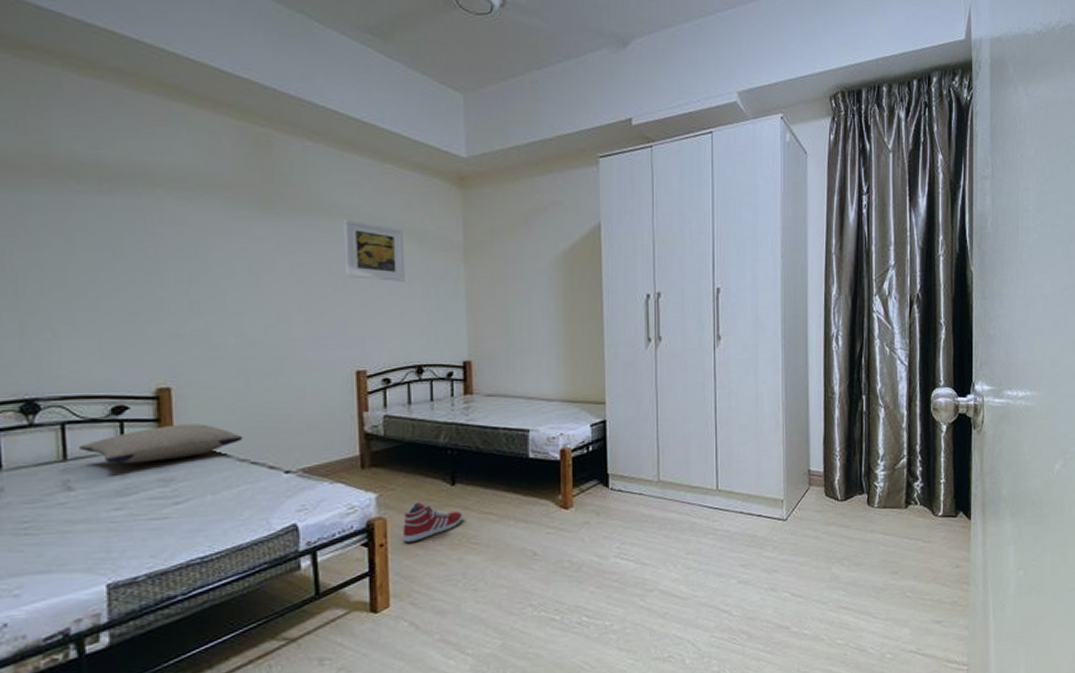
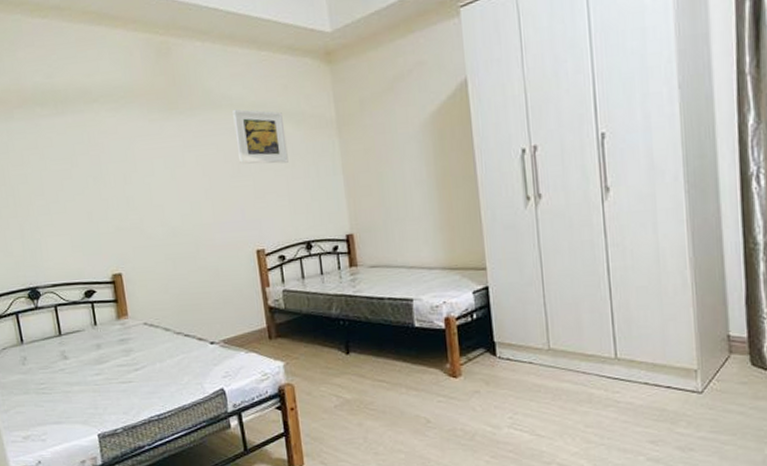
pillow: present [79,424,243,464] -> none [68,303,177,337]
sneaker: present [403,502,463,543] -> none [308,369,360,408]

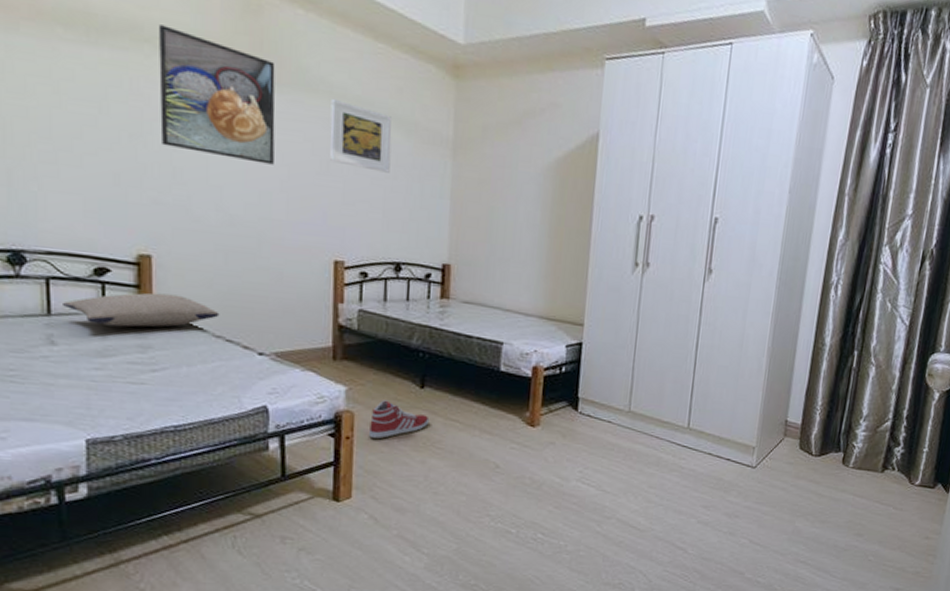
pillow: none [68,303,177,337] -> present [63,292,220,328]
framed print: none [101,85,198,182] -> present [158,25,275,165]
sneaker: none [308,369,360,408] -> present [369,400,430,440]

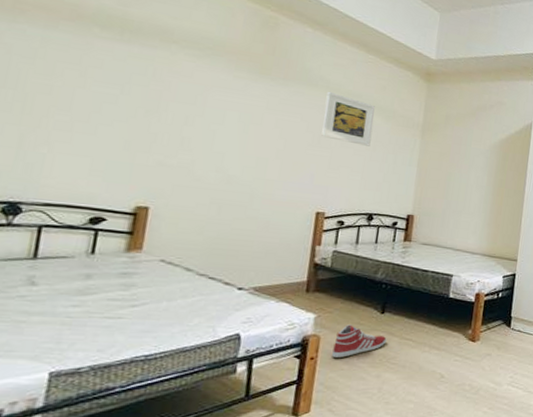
pillow: present [63,292,220,328] -> none [51,238,206,268]
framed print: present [158,25,275,165] -> none [174,31,284,138]

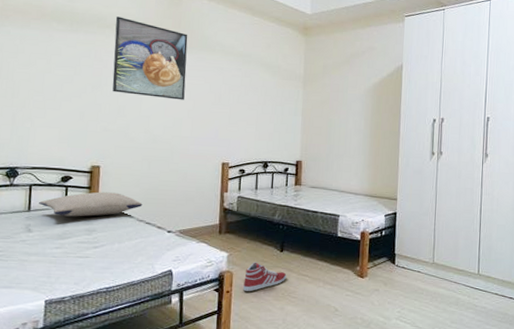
pillow: none [51,238,206,268] -> present [39,192,143,217]
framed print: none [174,31,284,138] -> present [112,16,188,100]
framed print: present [321,91,375,147] -> none [221,54,263,101]

